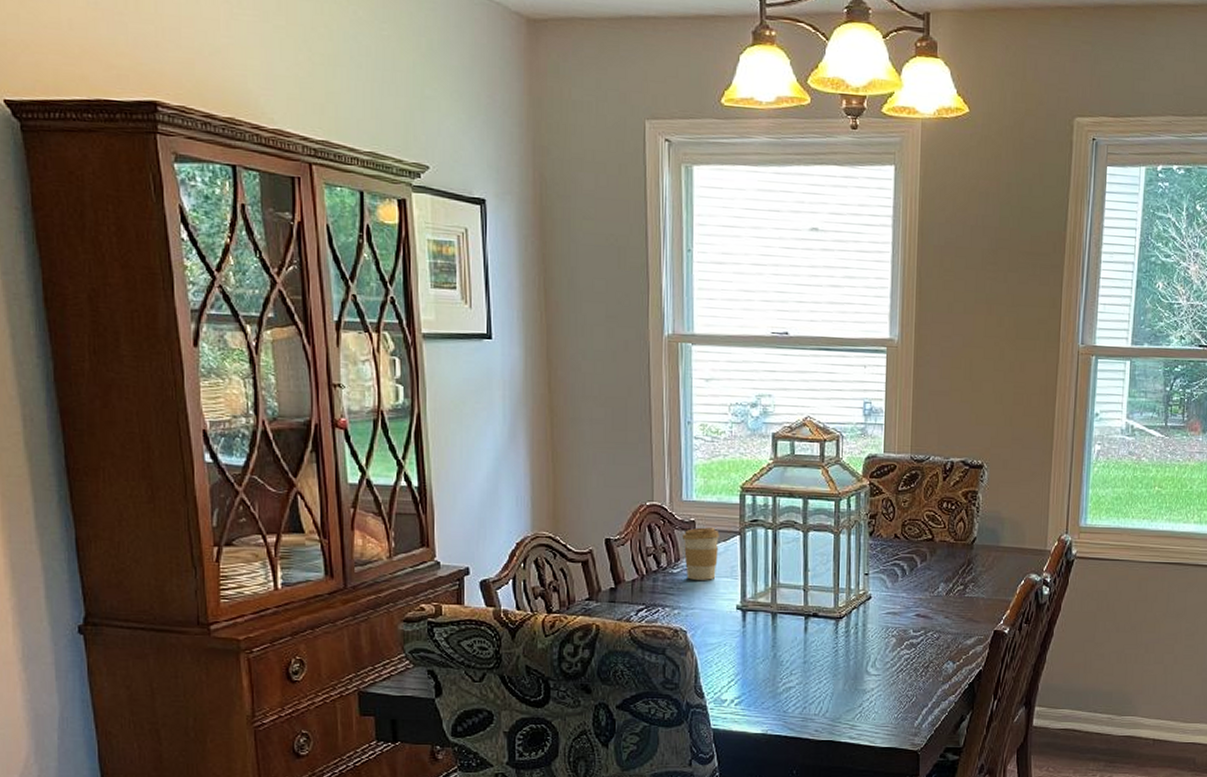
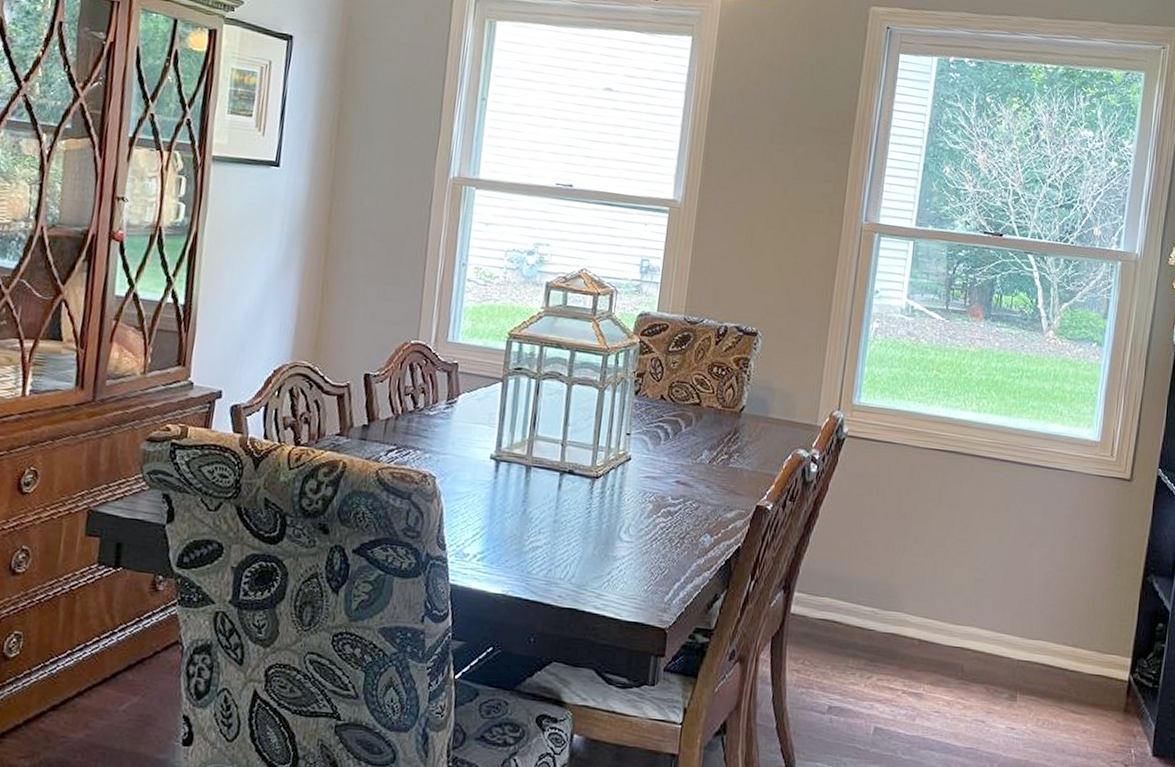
coffee cup: present [681,527,719,580] -> none [442,371,482,426]

